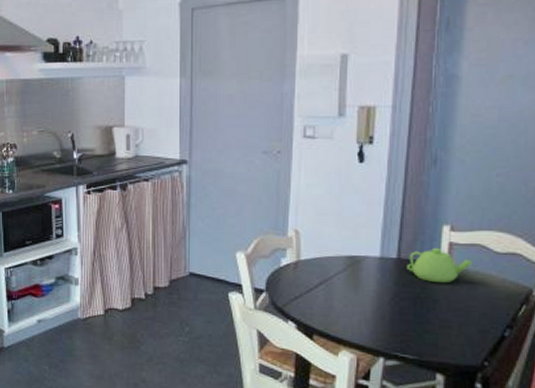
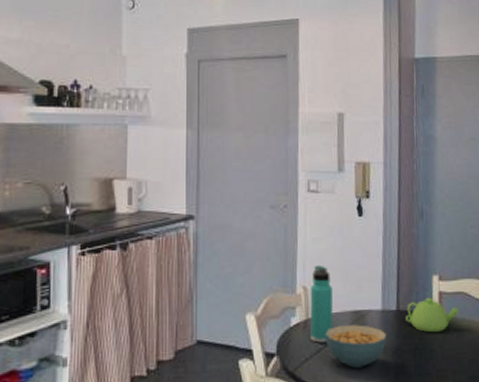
thermos bottle: none [301,210,326,284] -> present [310,265,333,343]
cereal bowl: none [316,269,385,310] -> present [325,324,387,368]

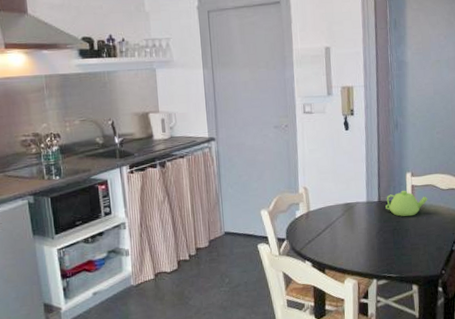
thermos bottle: present [310,265,333,343] -> none [309,170,329,229]
cereal bowl: present [325,324,387,368] -> none [323,213,372,246]

